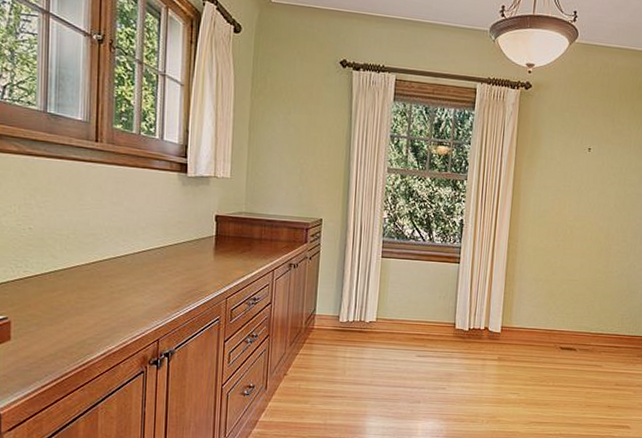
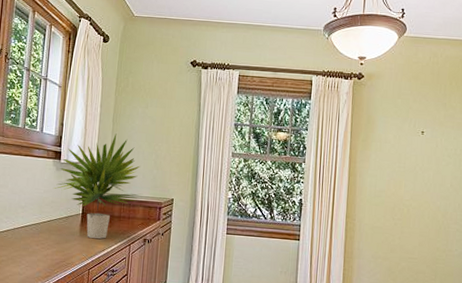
plant: none [180,143,286,264] -> present [54,133,142,239]

